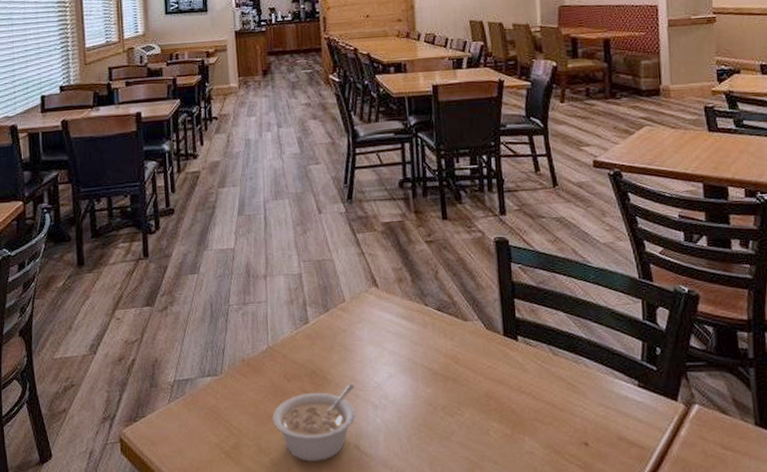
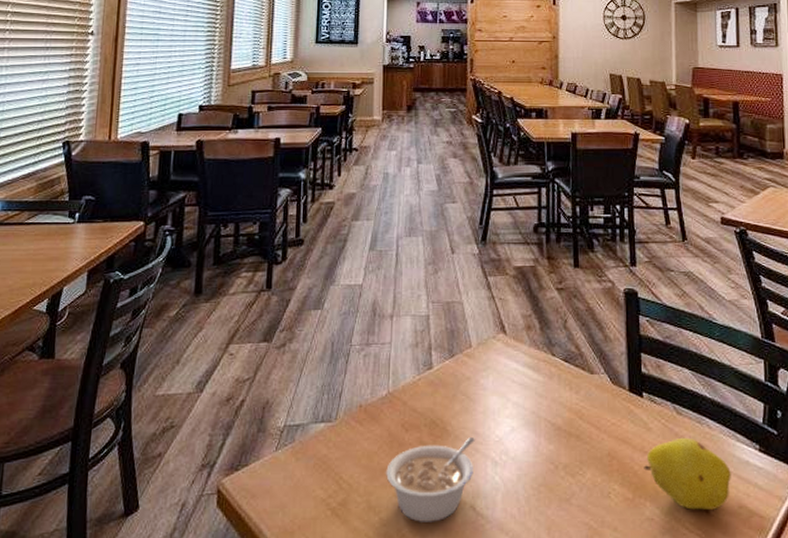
fruit: none [521,376,610,443] -> present [644,437,731,510]

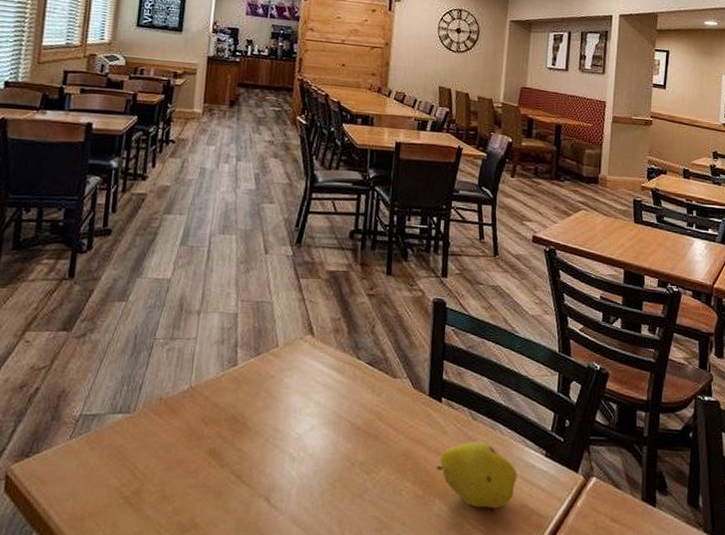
legume: present [386,438,475,522] -> none [182,434,275,513]

